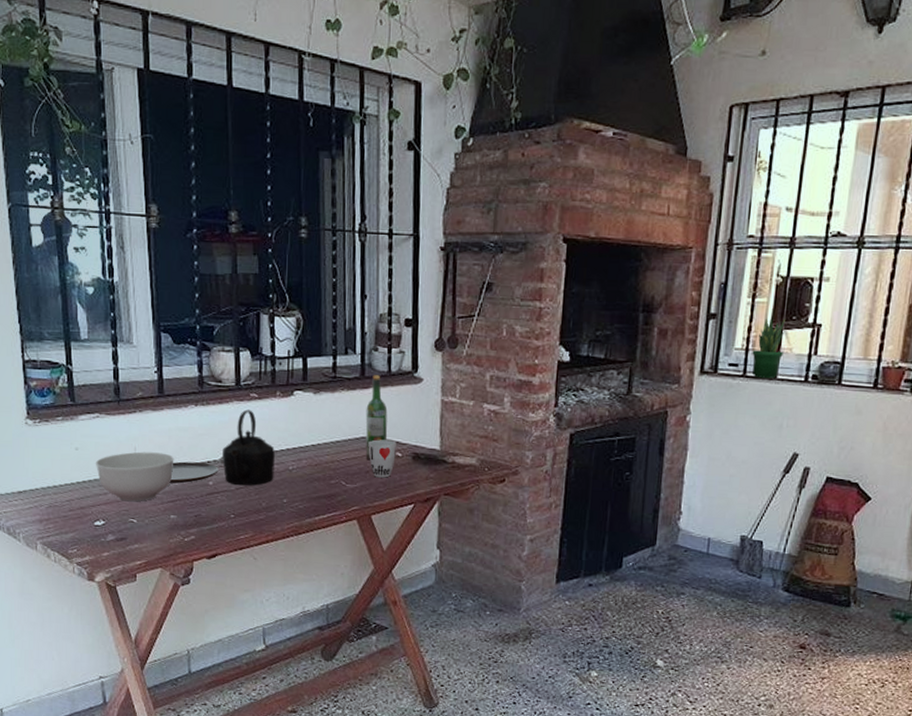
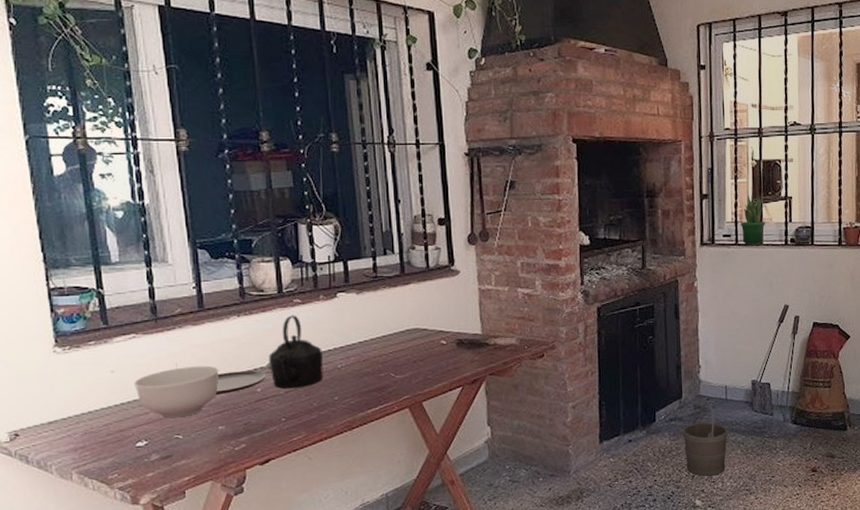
wine bottle: present [365,375,388,461] -> none [408,271,432,351]
cup: present [368,439,396,478] -> none [413,330,441,366]
bucket: none [651,555,705,636] -> present [683,403,728,477]

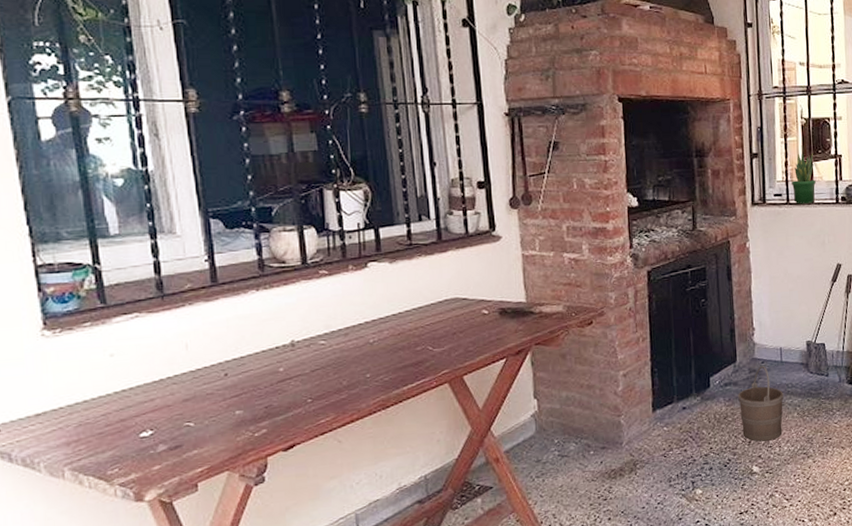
bowl: present [133,365,219,419] -> none [136,345,236,405]
plate: present [215,370,266,395] -> none [231,349,289,377]
kettle: present [269,315,323,388] -> none [292,287,354,367]

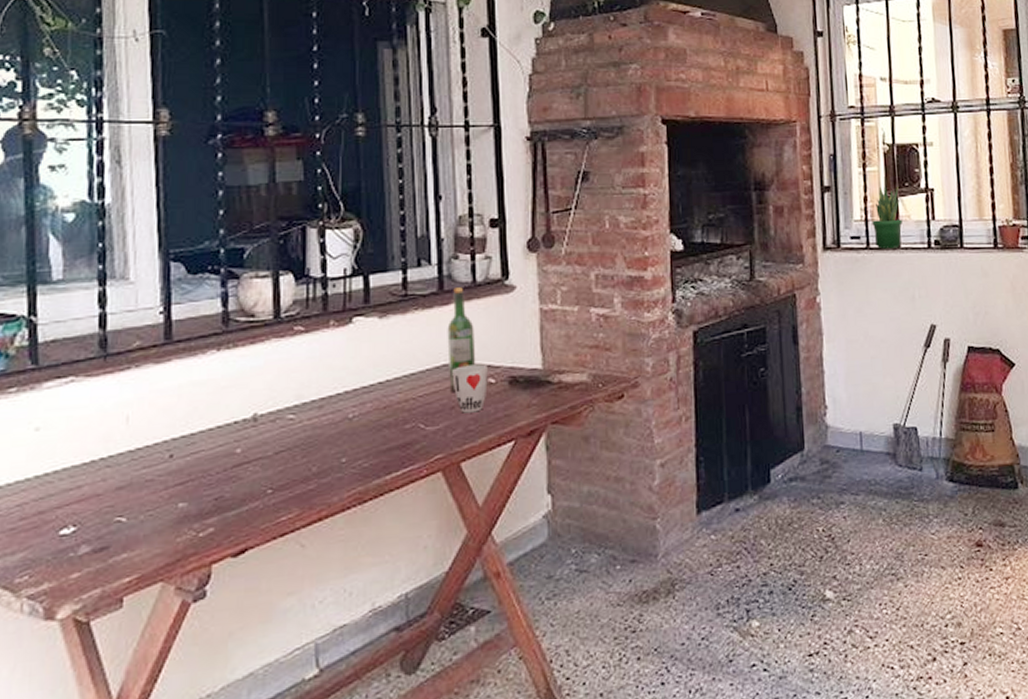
wine bottle: none [446,237,472,322] -> present [447,287,476,393]
cup: none [452,299,482,338] -> present [452,364,488,413]
bucket: present [738,366,784,442] -> none [806,456,865,557]

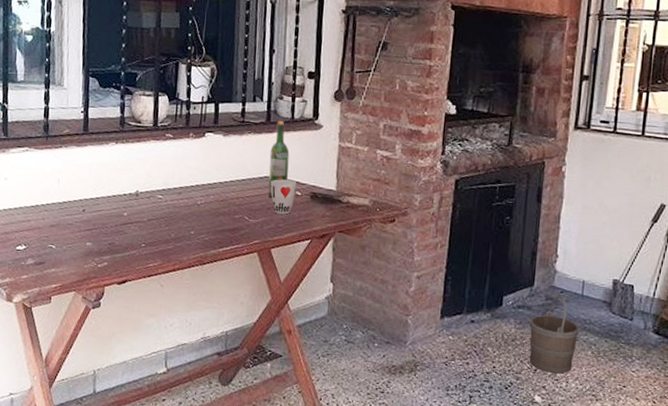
bucket: none [806,456,865,557] -> present [529,296,580,374]
planter: present [872,186,903,249] -> none [621,81,652,136]

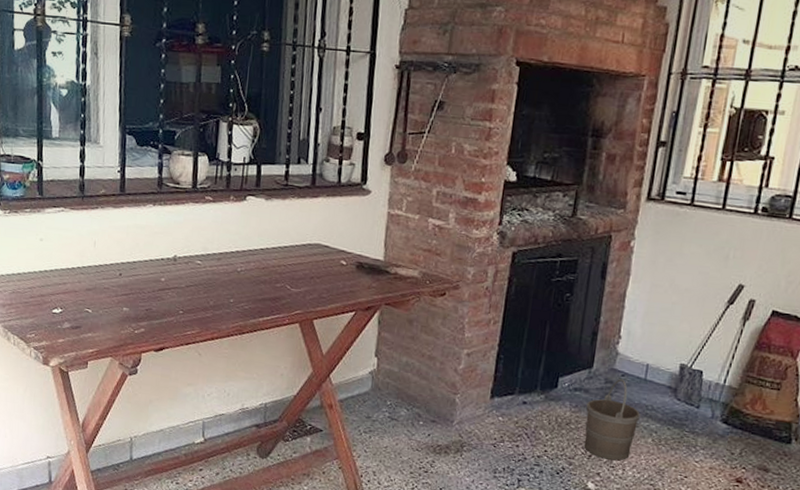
wine bottle: present [268,121,290,198] -> none [311,185,335,267]
cup: present [270,179,296,215] -> none [314,247,342,285]

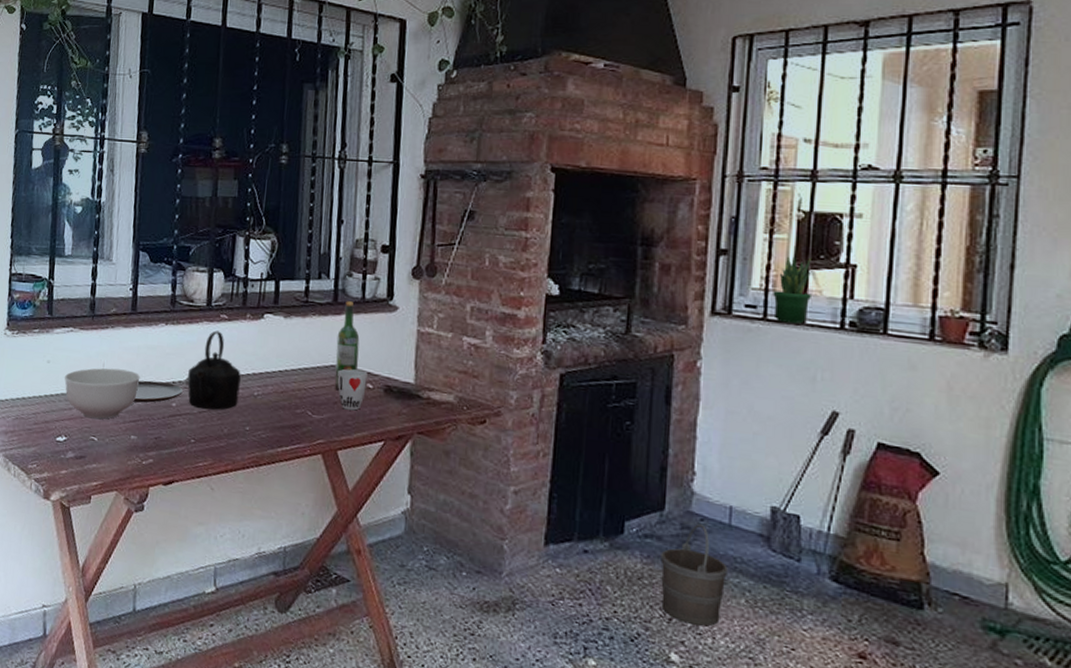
bowl: none [57,245,131,293] -> present [64,368,140,419]
plate: none [124,257,171,278] -> present [133,380,183,403]
kettle: none [175,211,225,284] -> present [187,330,241,410]
wine bottle: none [311,185,335,267] -> present [334,301,360,391]
cup: none [314,247,342,285] -> present [337,368,368,411]
planter: none [699,148,737,209] -> present [773,256,812,324]

